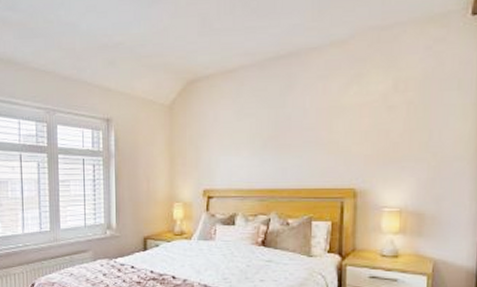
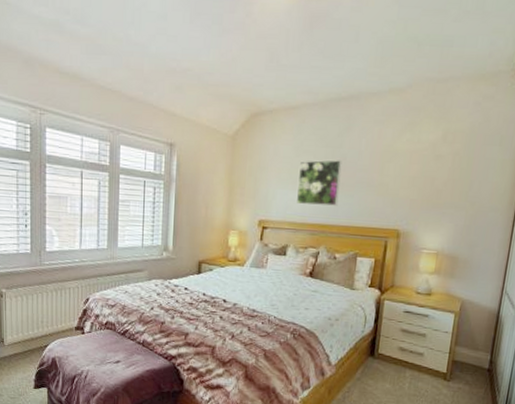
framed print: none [241,120,287,170] -> present [296,159,342,206]

